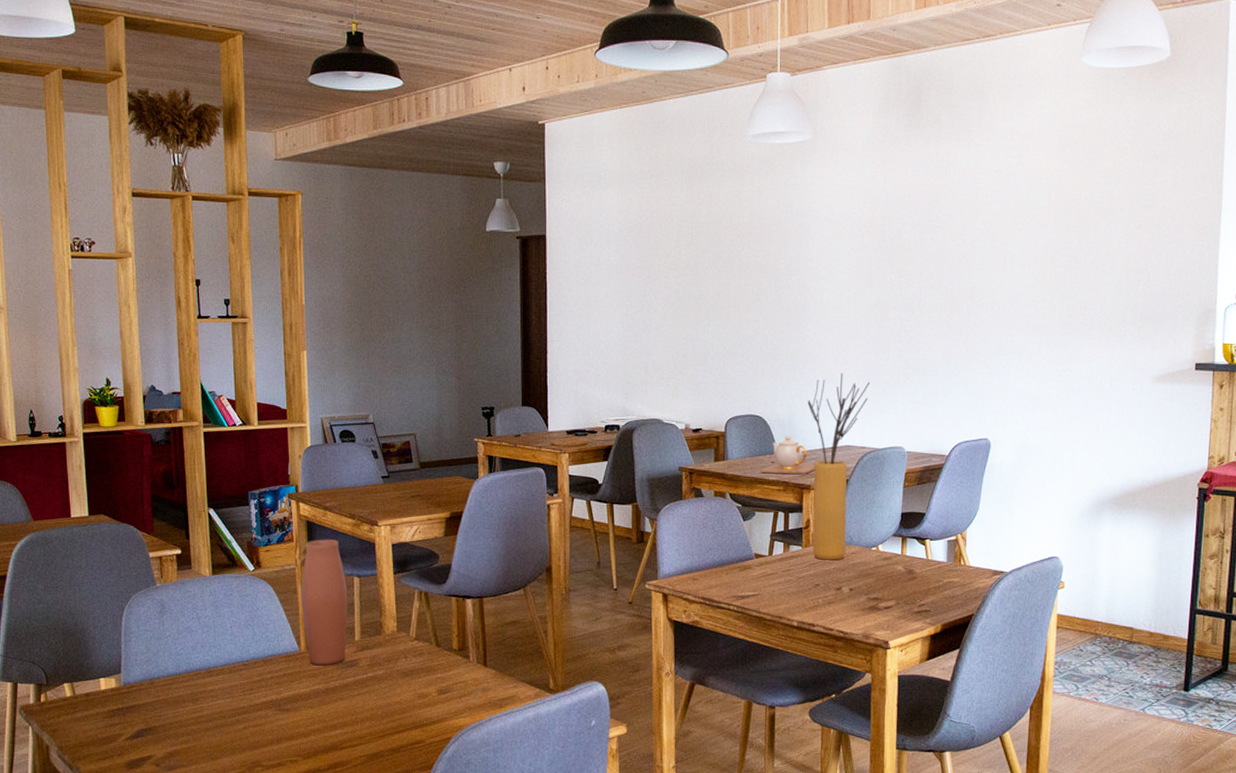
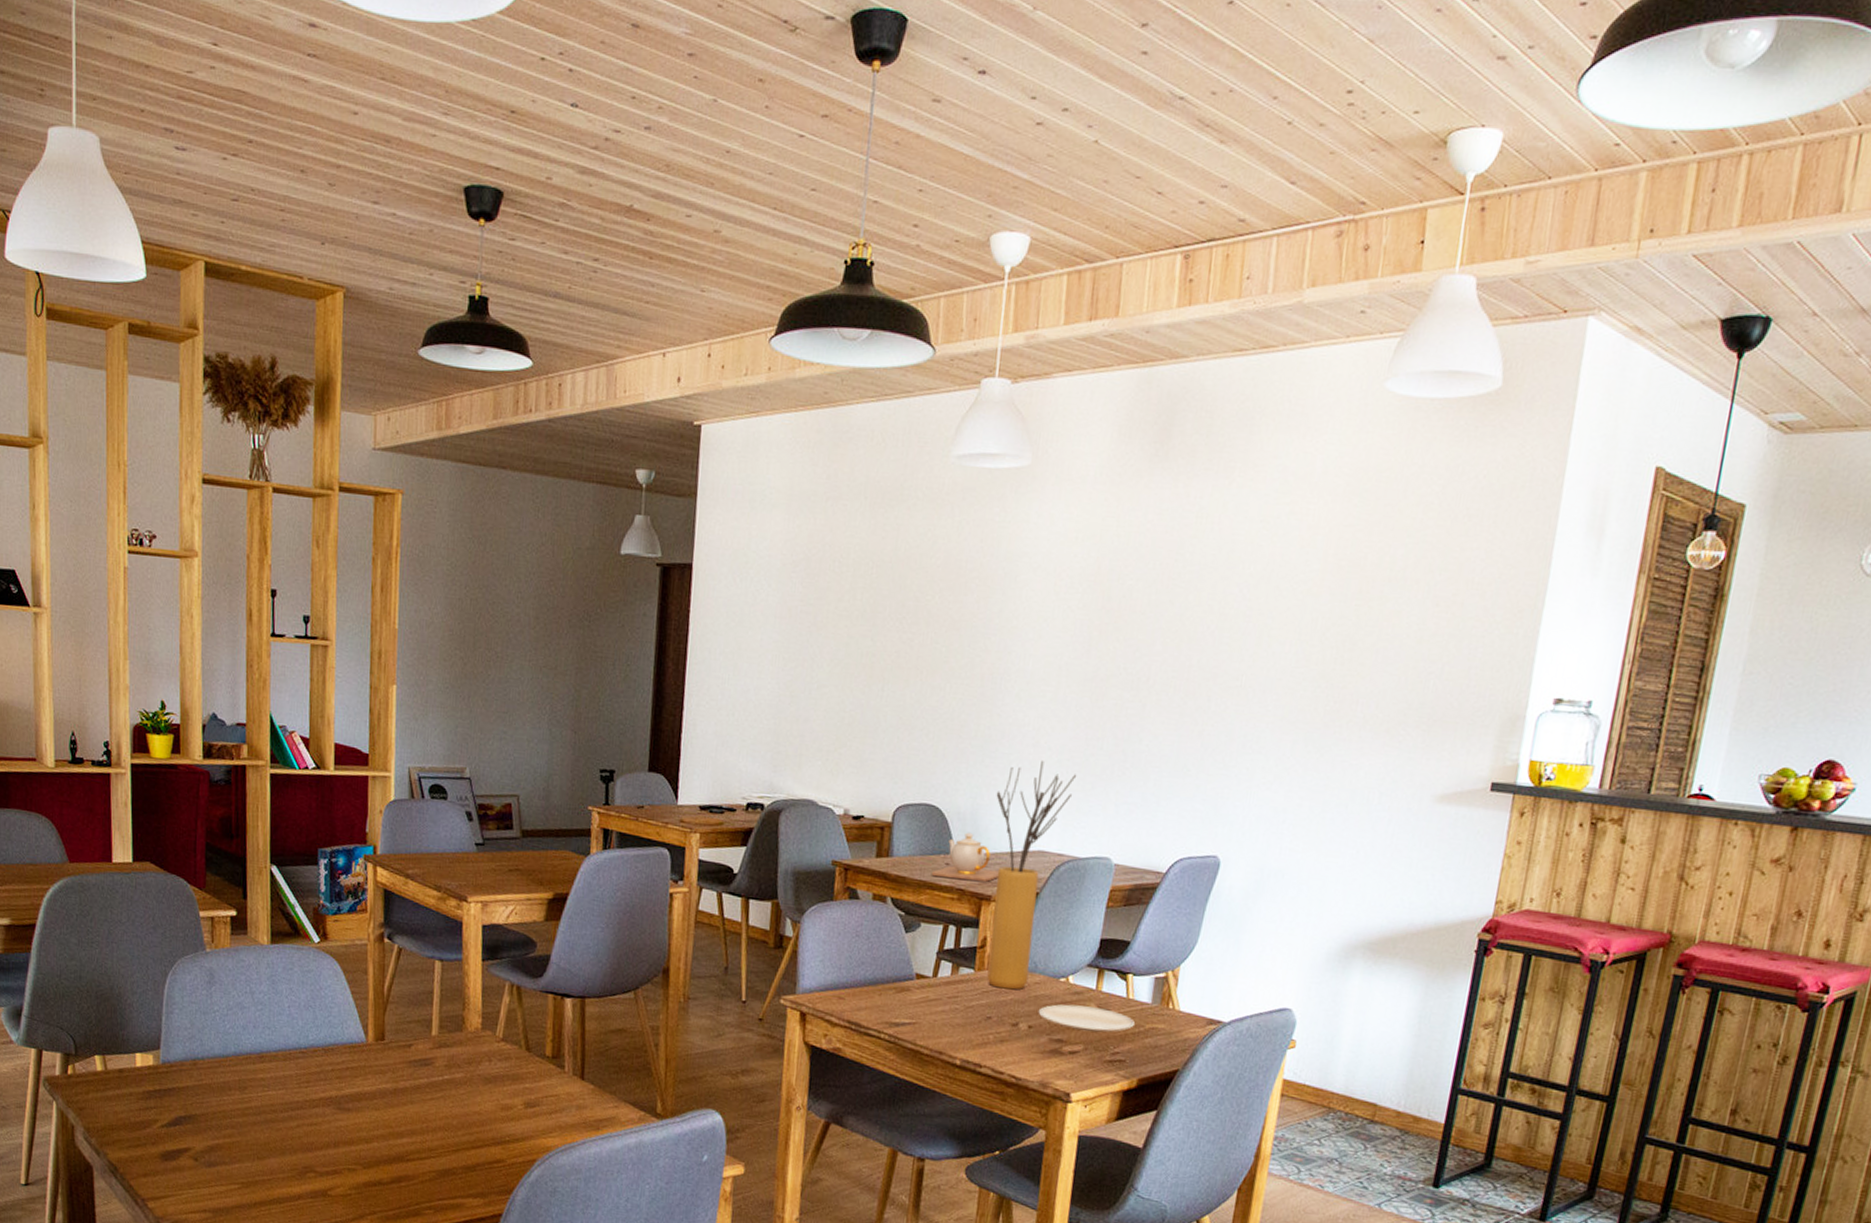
vase: present [301,539,348,666] -> none [372,912,427,1062]
plate: none [856,568,935,590] -> present [1038,1004,1135,1033]

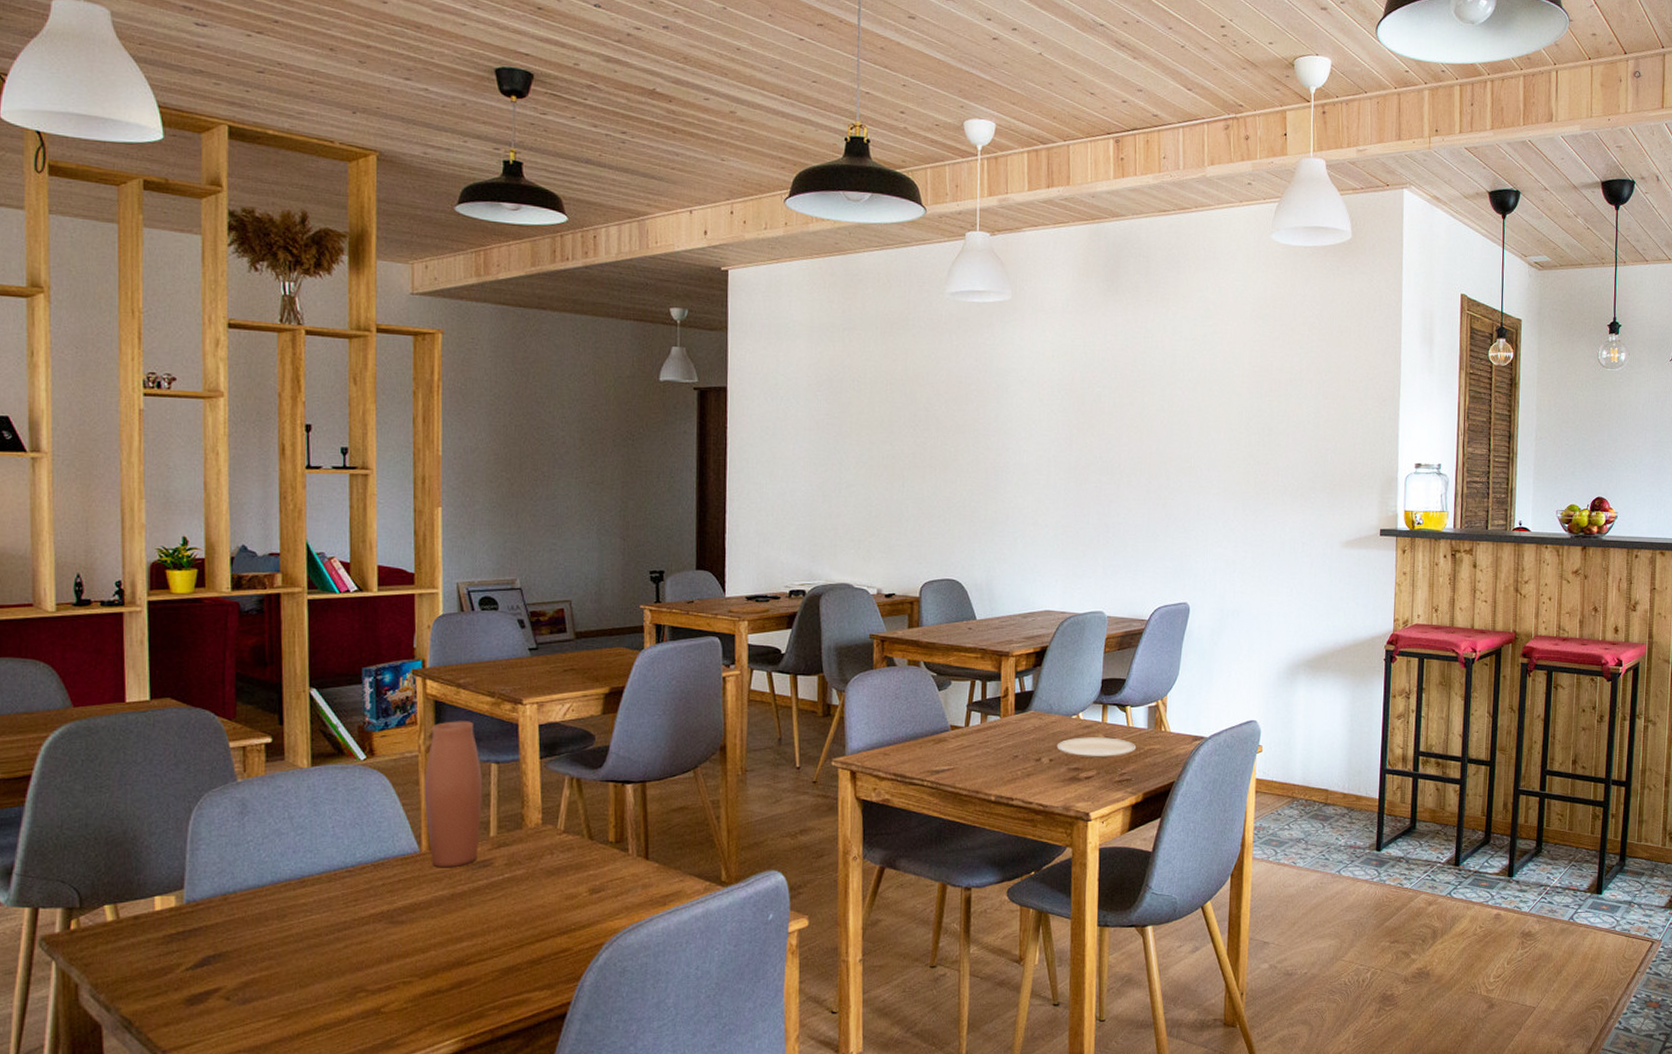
vase: none [372,912,427,1062] -> present [424,721,483,868]
teapot: present [931,832,999,882] -> none [956,600,1014,641]
vase: present [987,761,1077,990] -> none [1006,536,1071,730]

